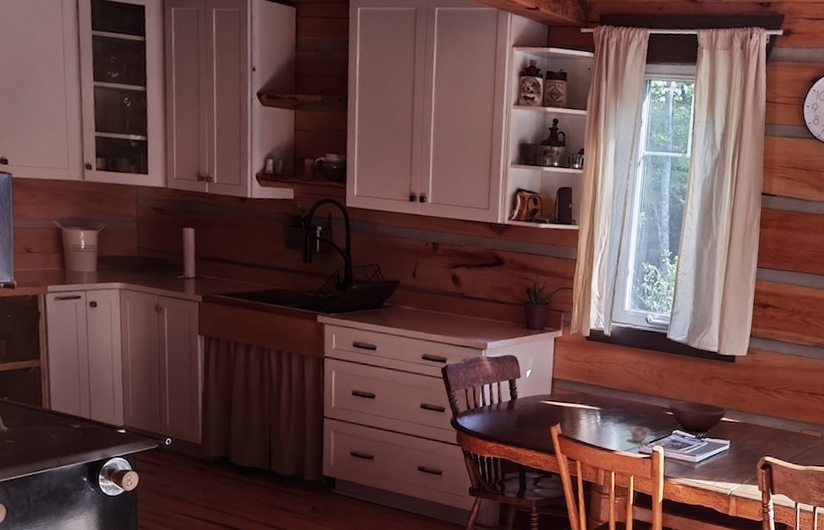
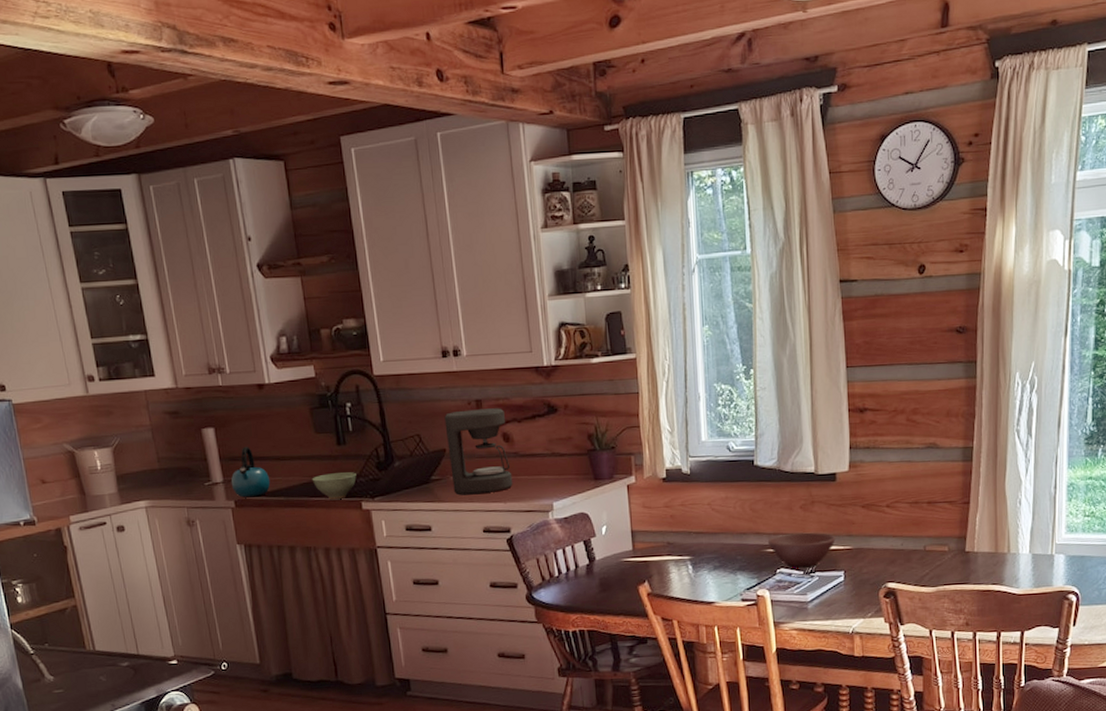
kettle: none [201,250,238,296] -> present [230,447,271,498]
bowl: none [275,285,317,310] -> present [312,472,357,500]
coffee maker: none [401,249,457,326] -> present [444,408,513,495]
teacup: present [625,426,651,445] -> none [724,570,753,592]

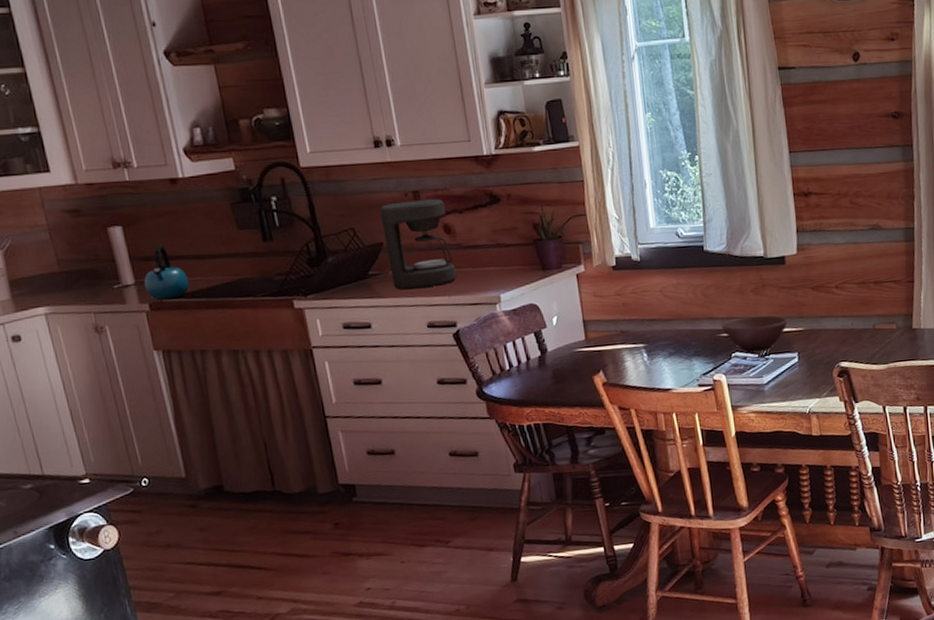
bowl: present [312,472,357,500] -> none [236,269,286,300]

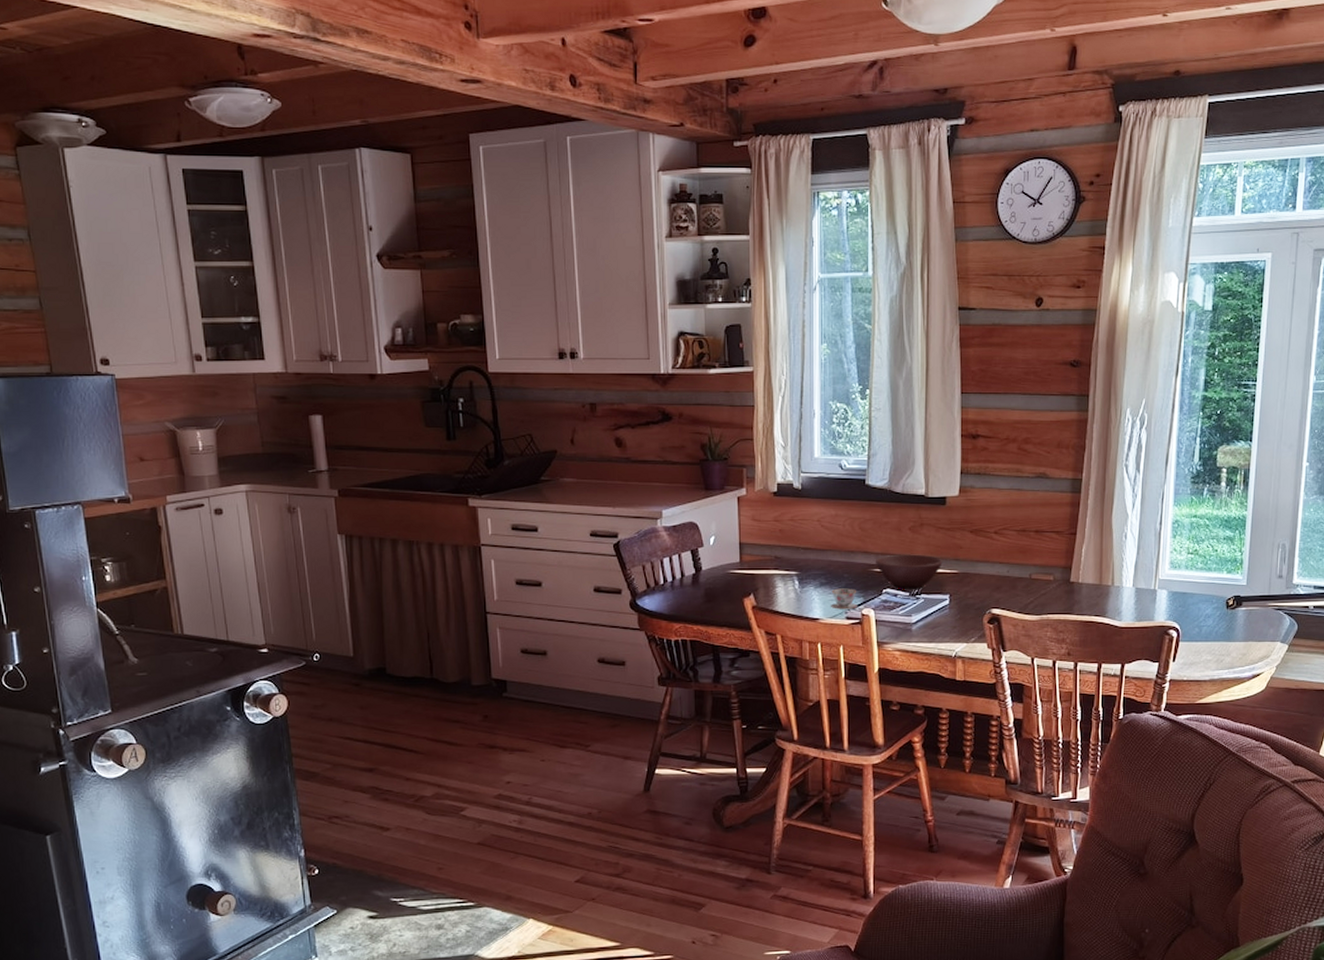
kettle: present [143,246,190,300] -> none [335,436,377,487]
coffee maker: present [380,199,457,290] -> none [557,412,623,498]
teacup: none [680,355,709,378] -> present [830,588,858,610]

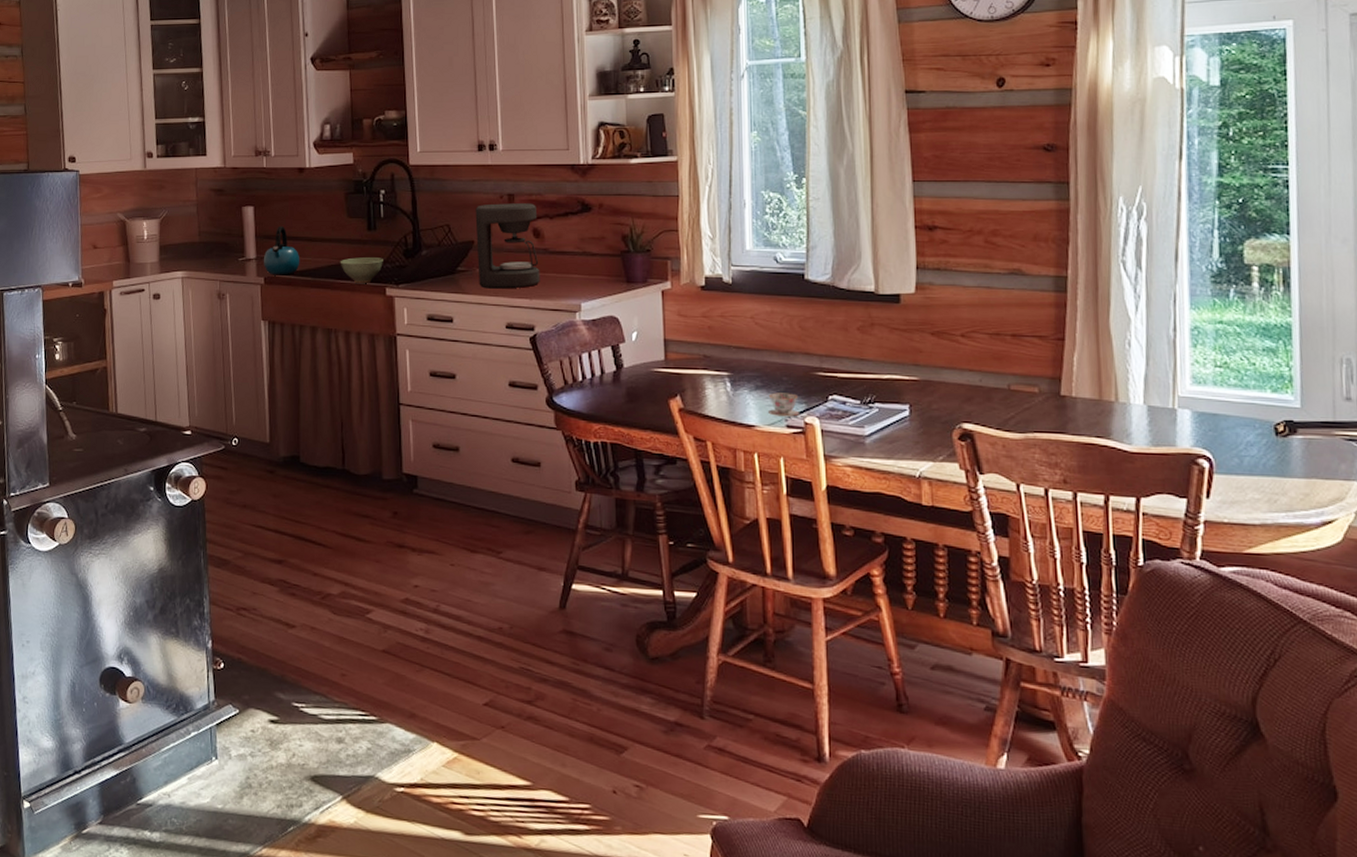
kettle: none [335,436,377,487] -> present [263,227,300,275]
bowl: none [419,468,465,495] -> present [340,257,383,284]
coffee maker: none [557,412,623,498] -> present [475,203,540,289]
bowl: present [876,554,943,589] -> none [819,357,899,397]

